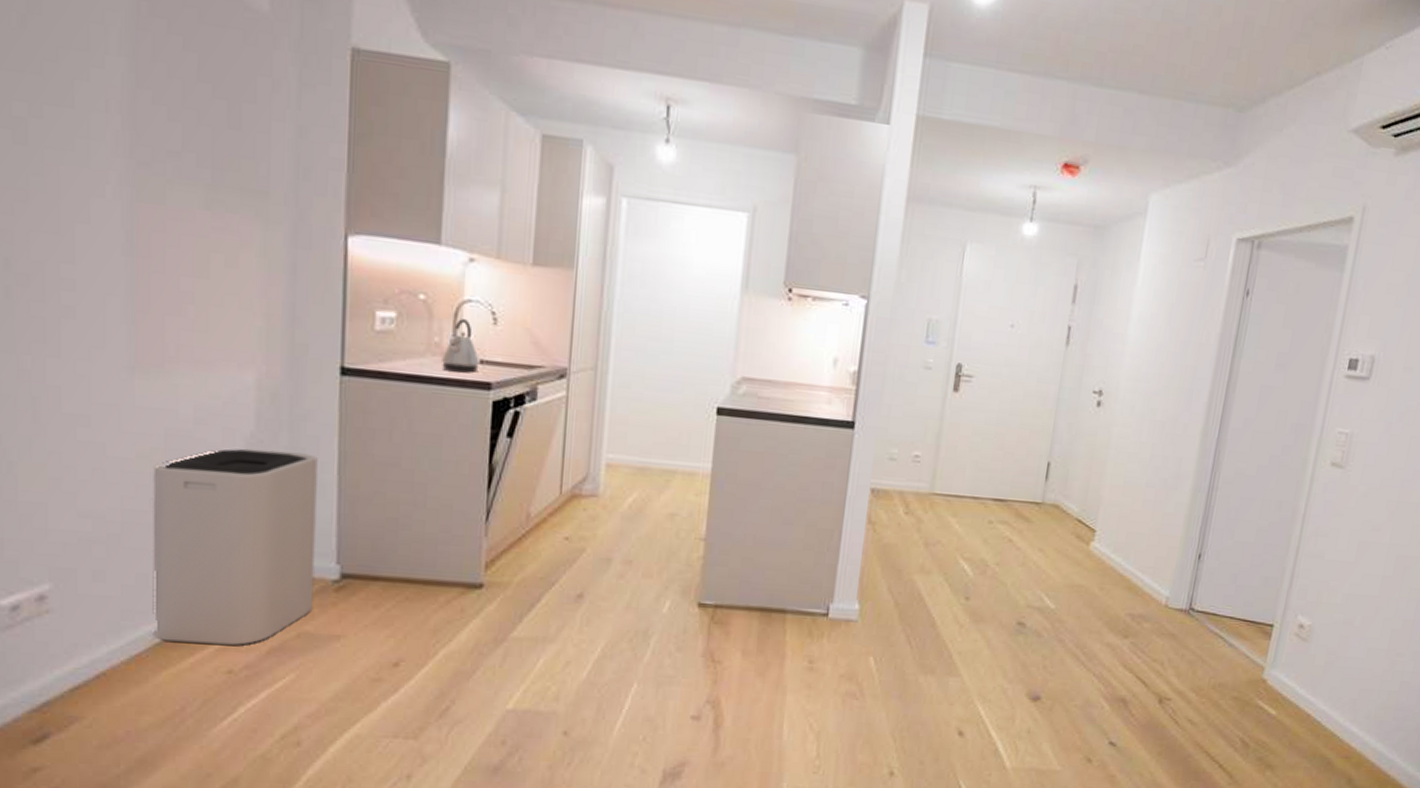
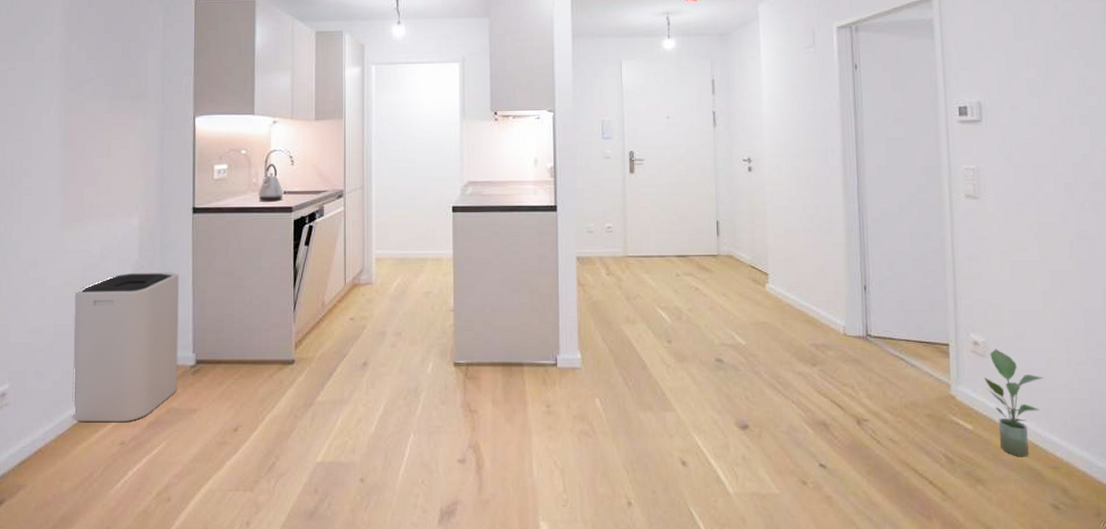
potted plant: none [1298,634,1360,746] -> present [984,349,1044,457]

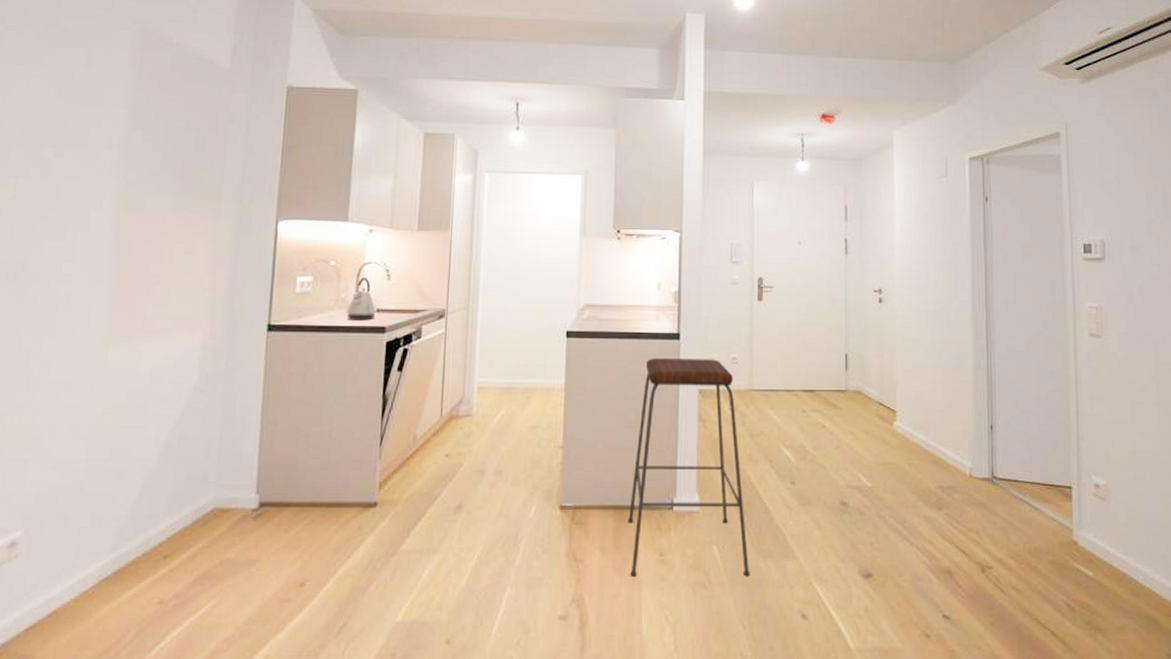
trash can: present [72,272,179,423] -> none [99,399,246,578]
bar stool: none [516,228,631,427] -> present [628,358,750,577]
potted plant: present [984,349,1044,457] -> none [1105,492,1161,605]

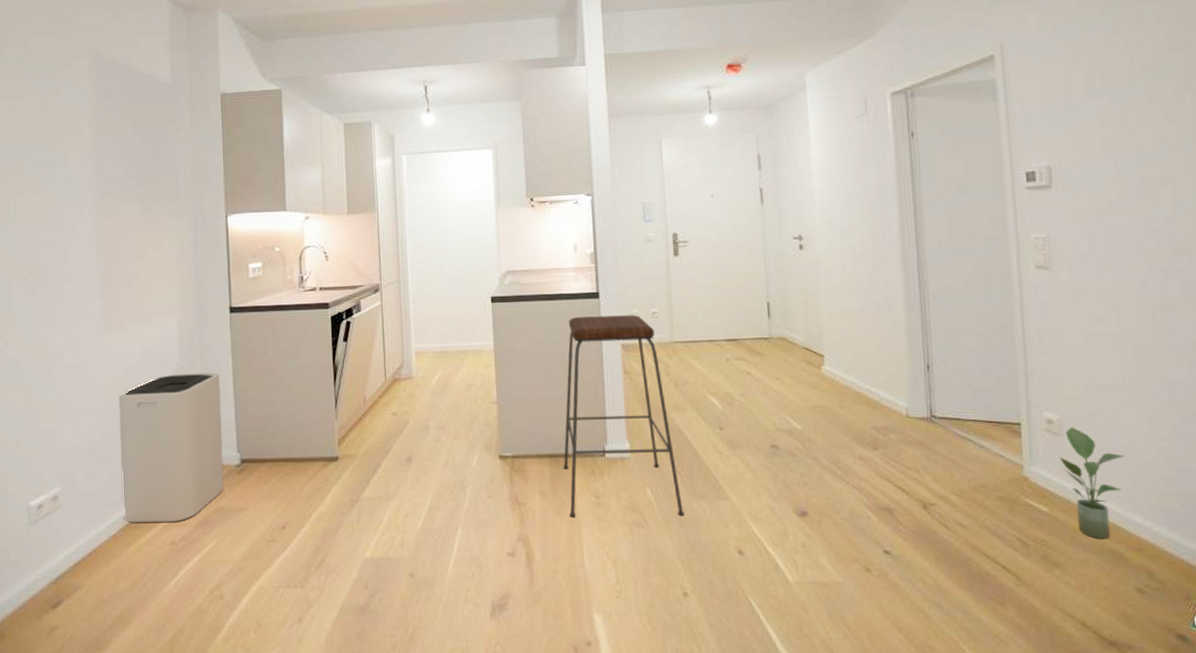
trash can: none [99,399,246,578] -> present [118,372,224,524]
kettle: present [346,276,376,321] -> none [293,259,319,299]
potted plant: none [1105,492,1161,605] -> present [1059,427,1125,540]

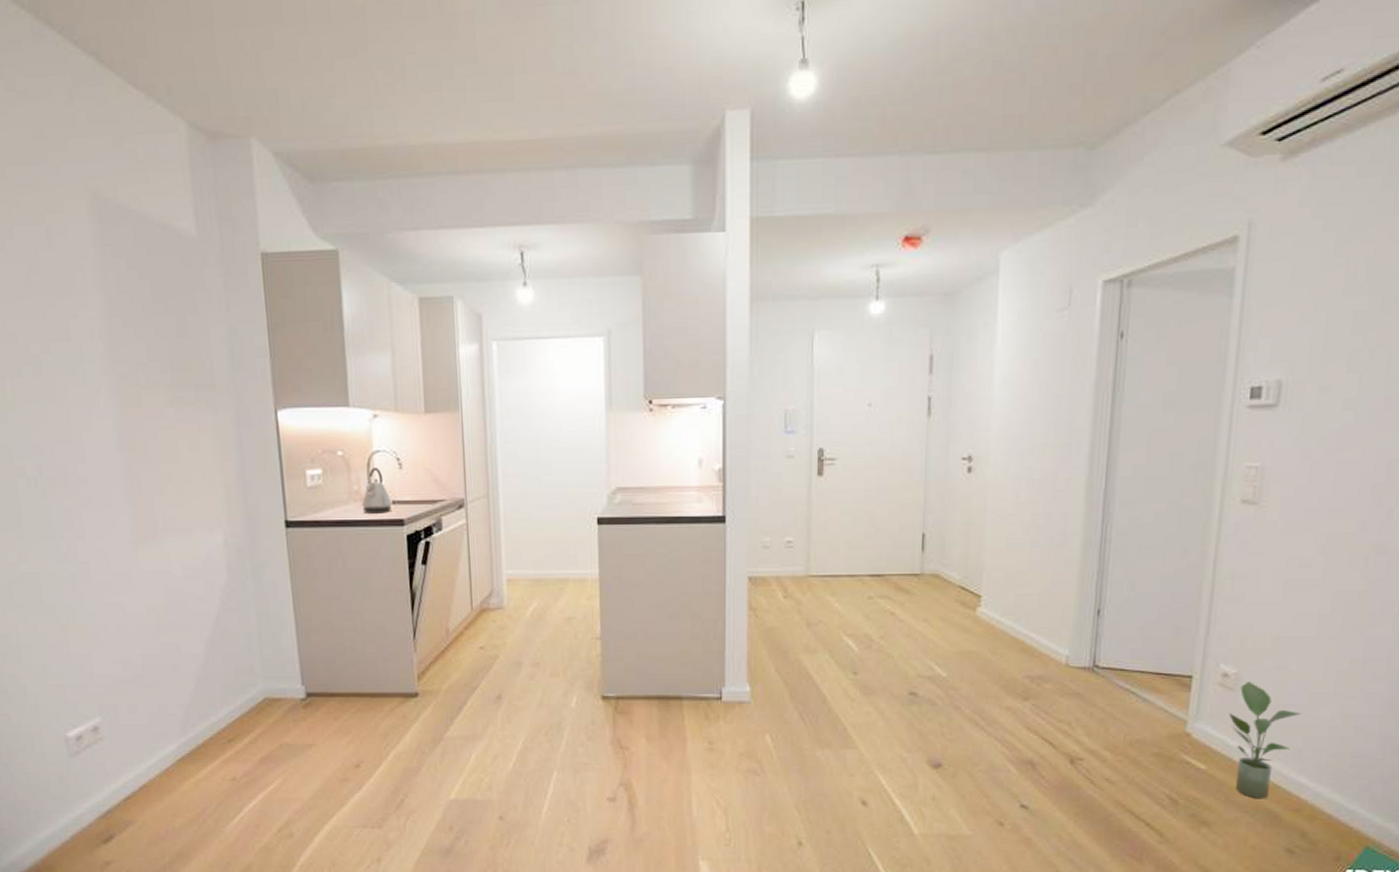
trash can: present [118,372,224,524] -> none [159,596,289,758]
kettle: none [293,259,319,299] -> present [361,466,392,514]
bar stool: present [563,315,684,517] -> none [673,543,806,765]

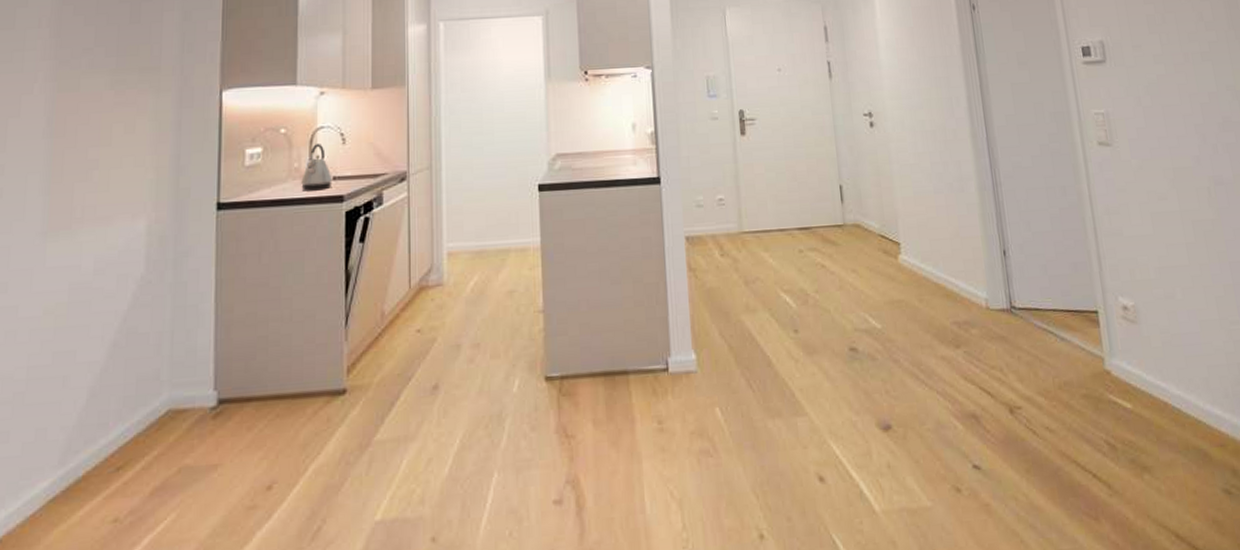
potted plant: present [1229,681,1302,799] -> none [1138,313,1199,437]

